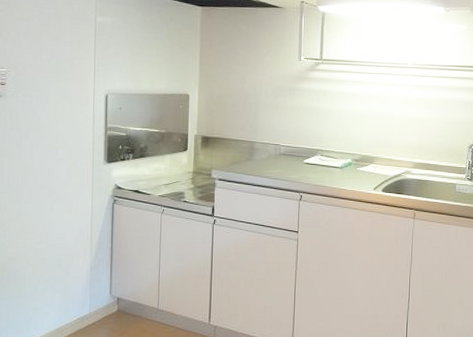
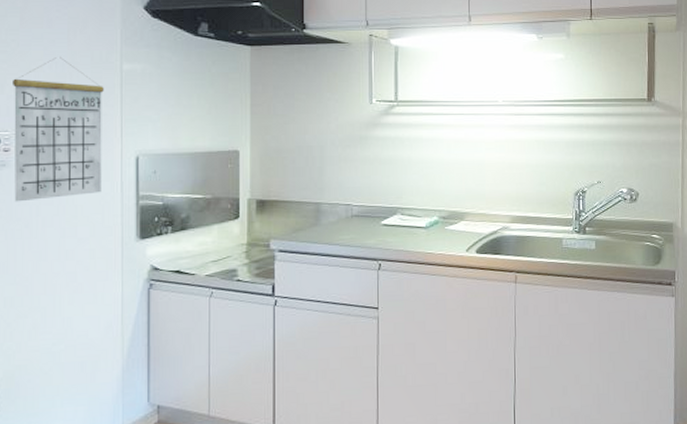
calendar: none [8,8,81,127] -> present [13,56,104,202]

